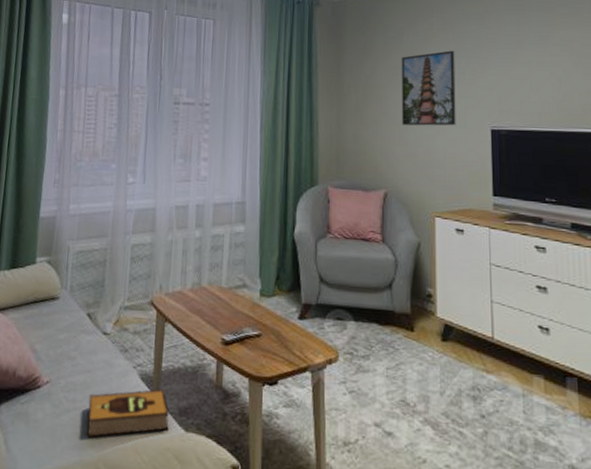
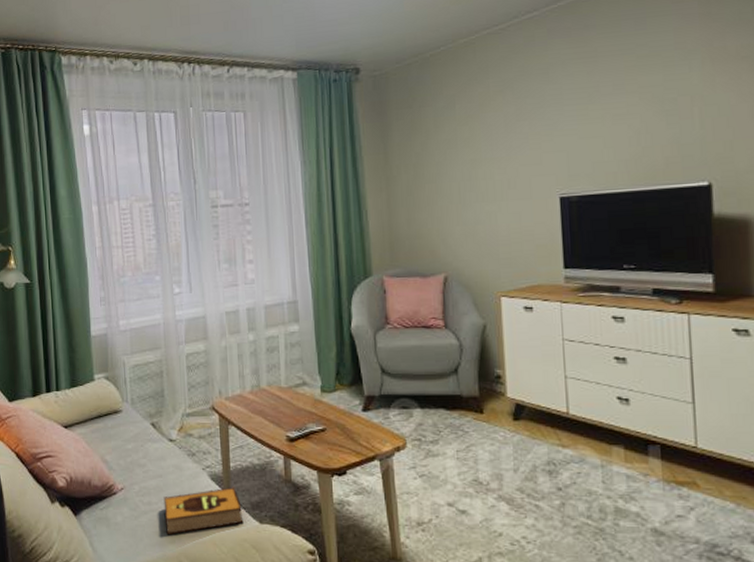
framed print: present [401,50,456,126] -> none [454,114,520,204]

